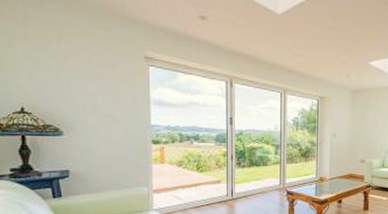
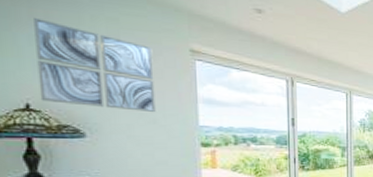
wall art: none [28,36,117,114] -> present [34,18,156,113]

